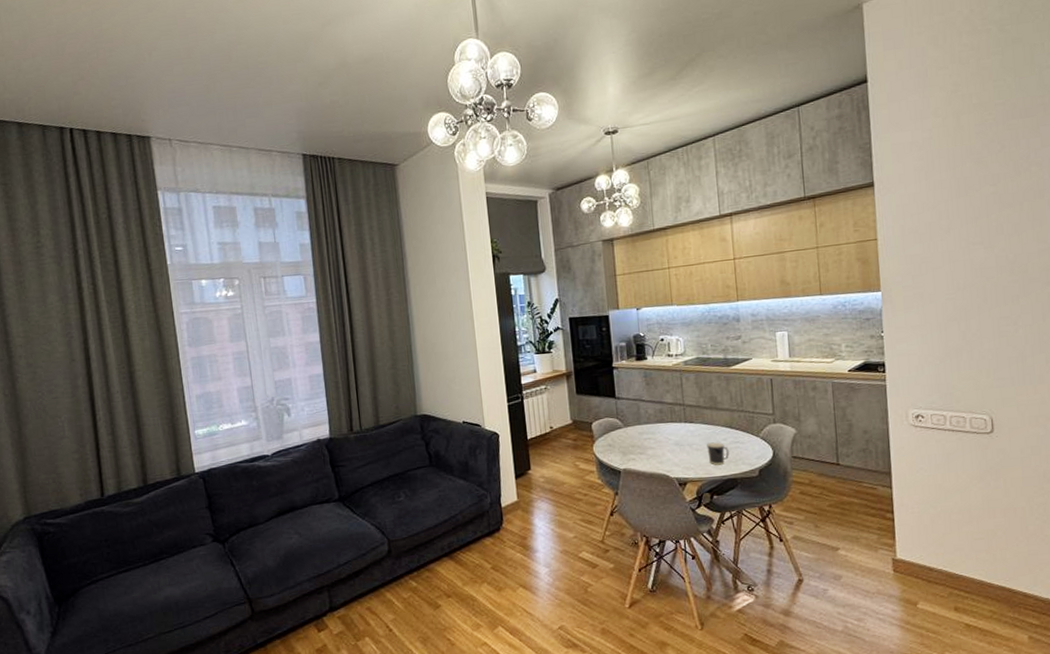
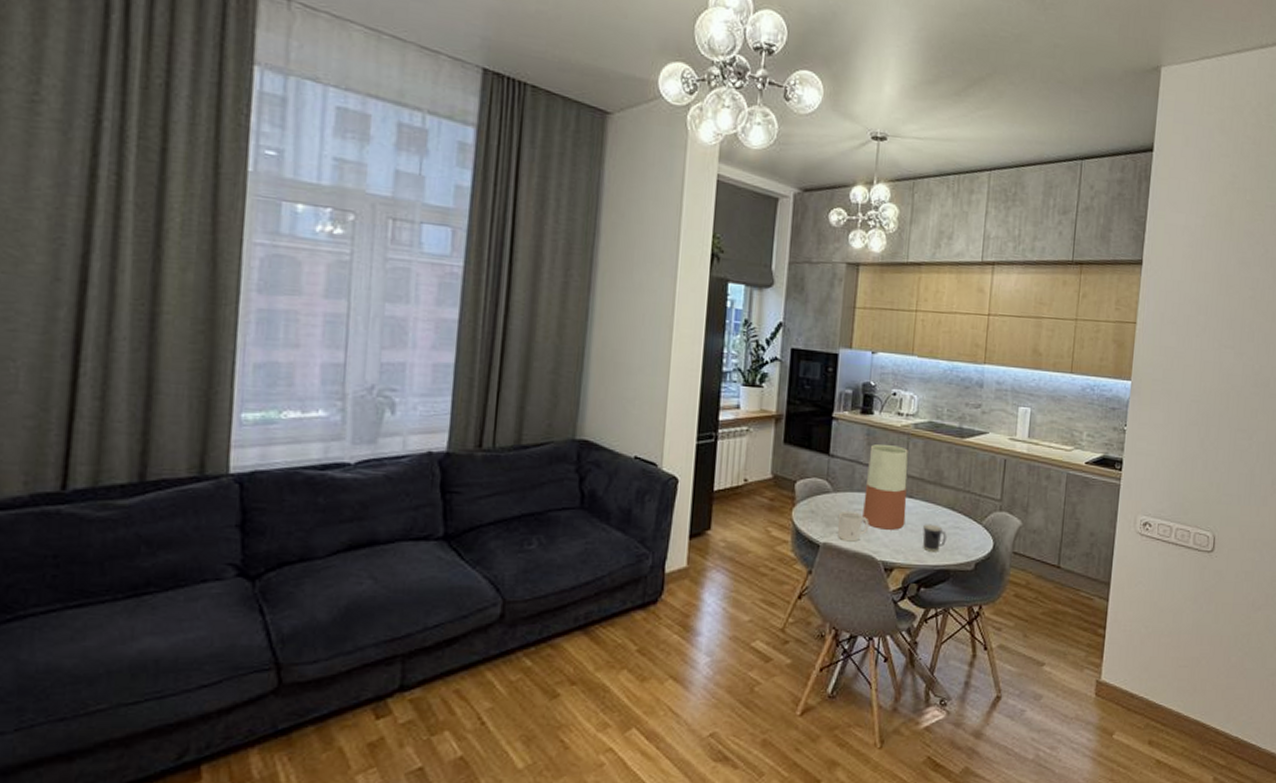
mug: none [632,441,660,466] -> present [837,511,869,542]
vase: none [649,381,690,452] -> present [863,443,908,530]

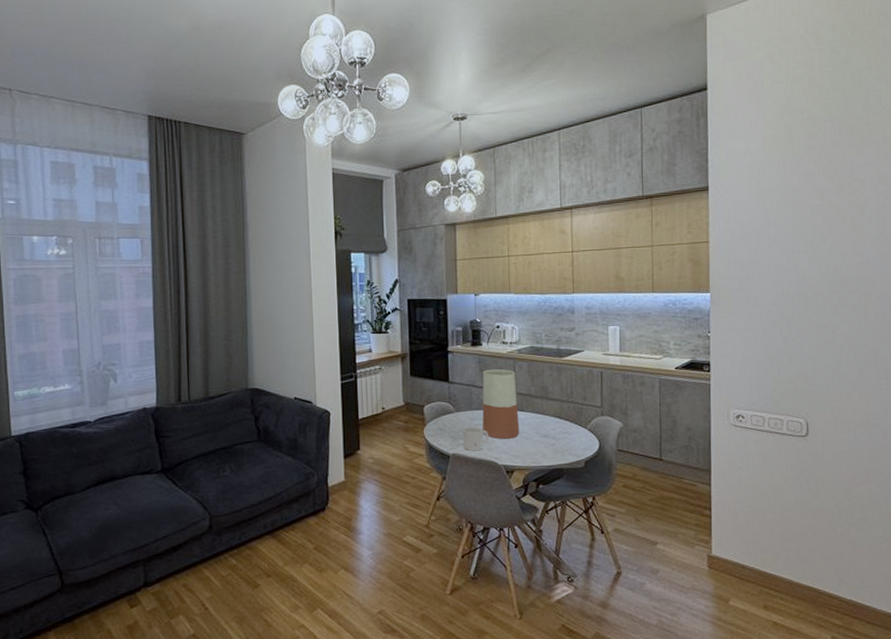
mug: present [922,524,947,552] -> none [536,431,557,455]

